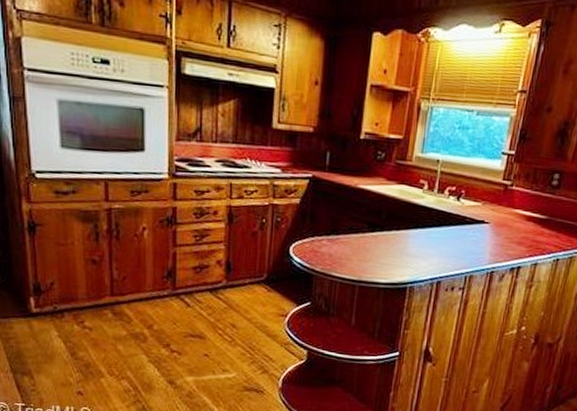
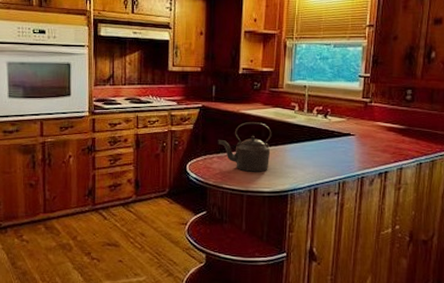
kettle: none [329,200,395,260] -> present [218,122,272,172]

